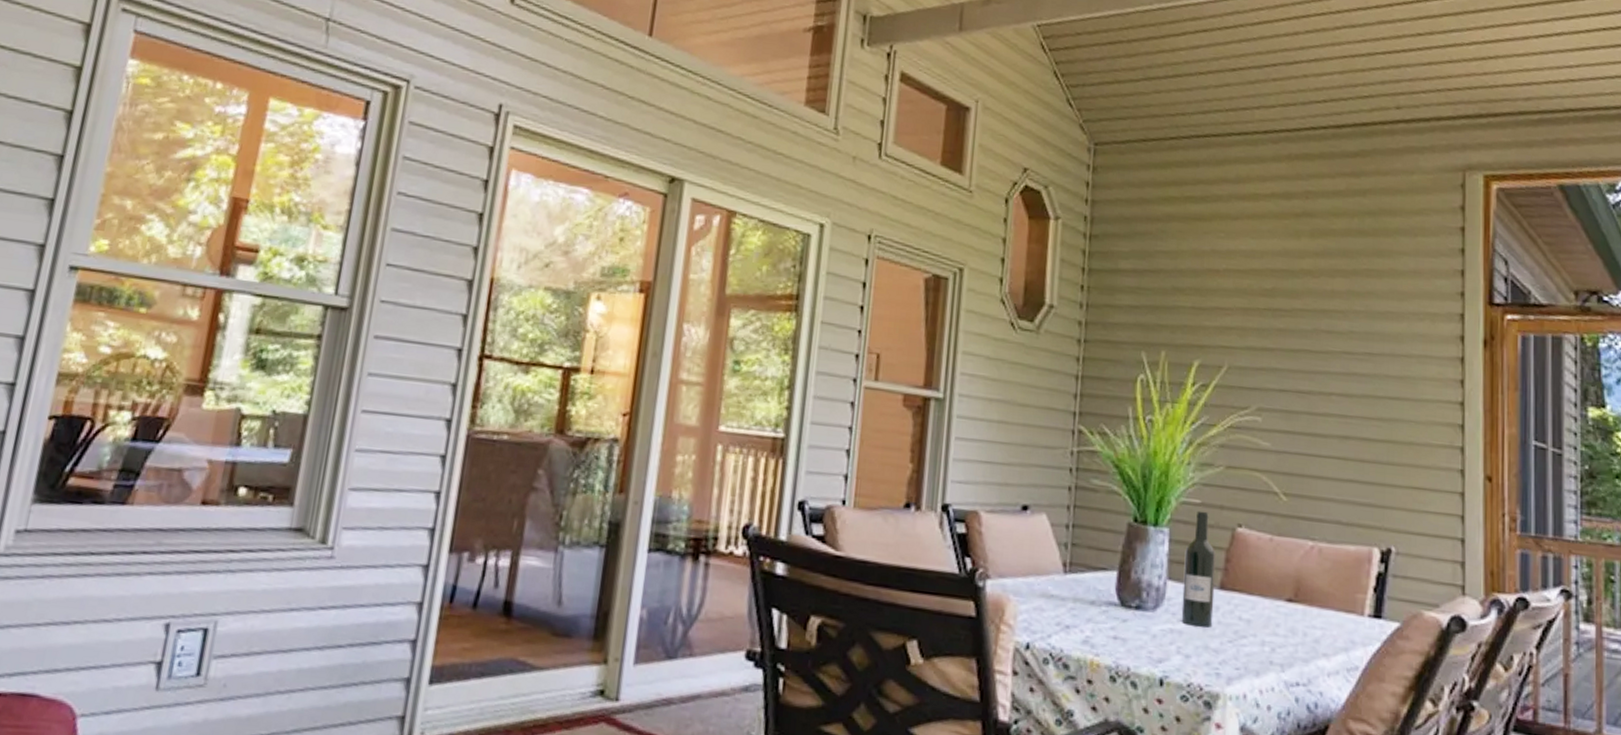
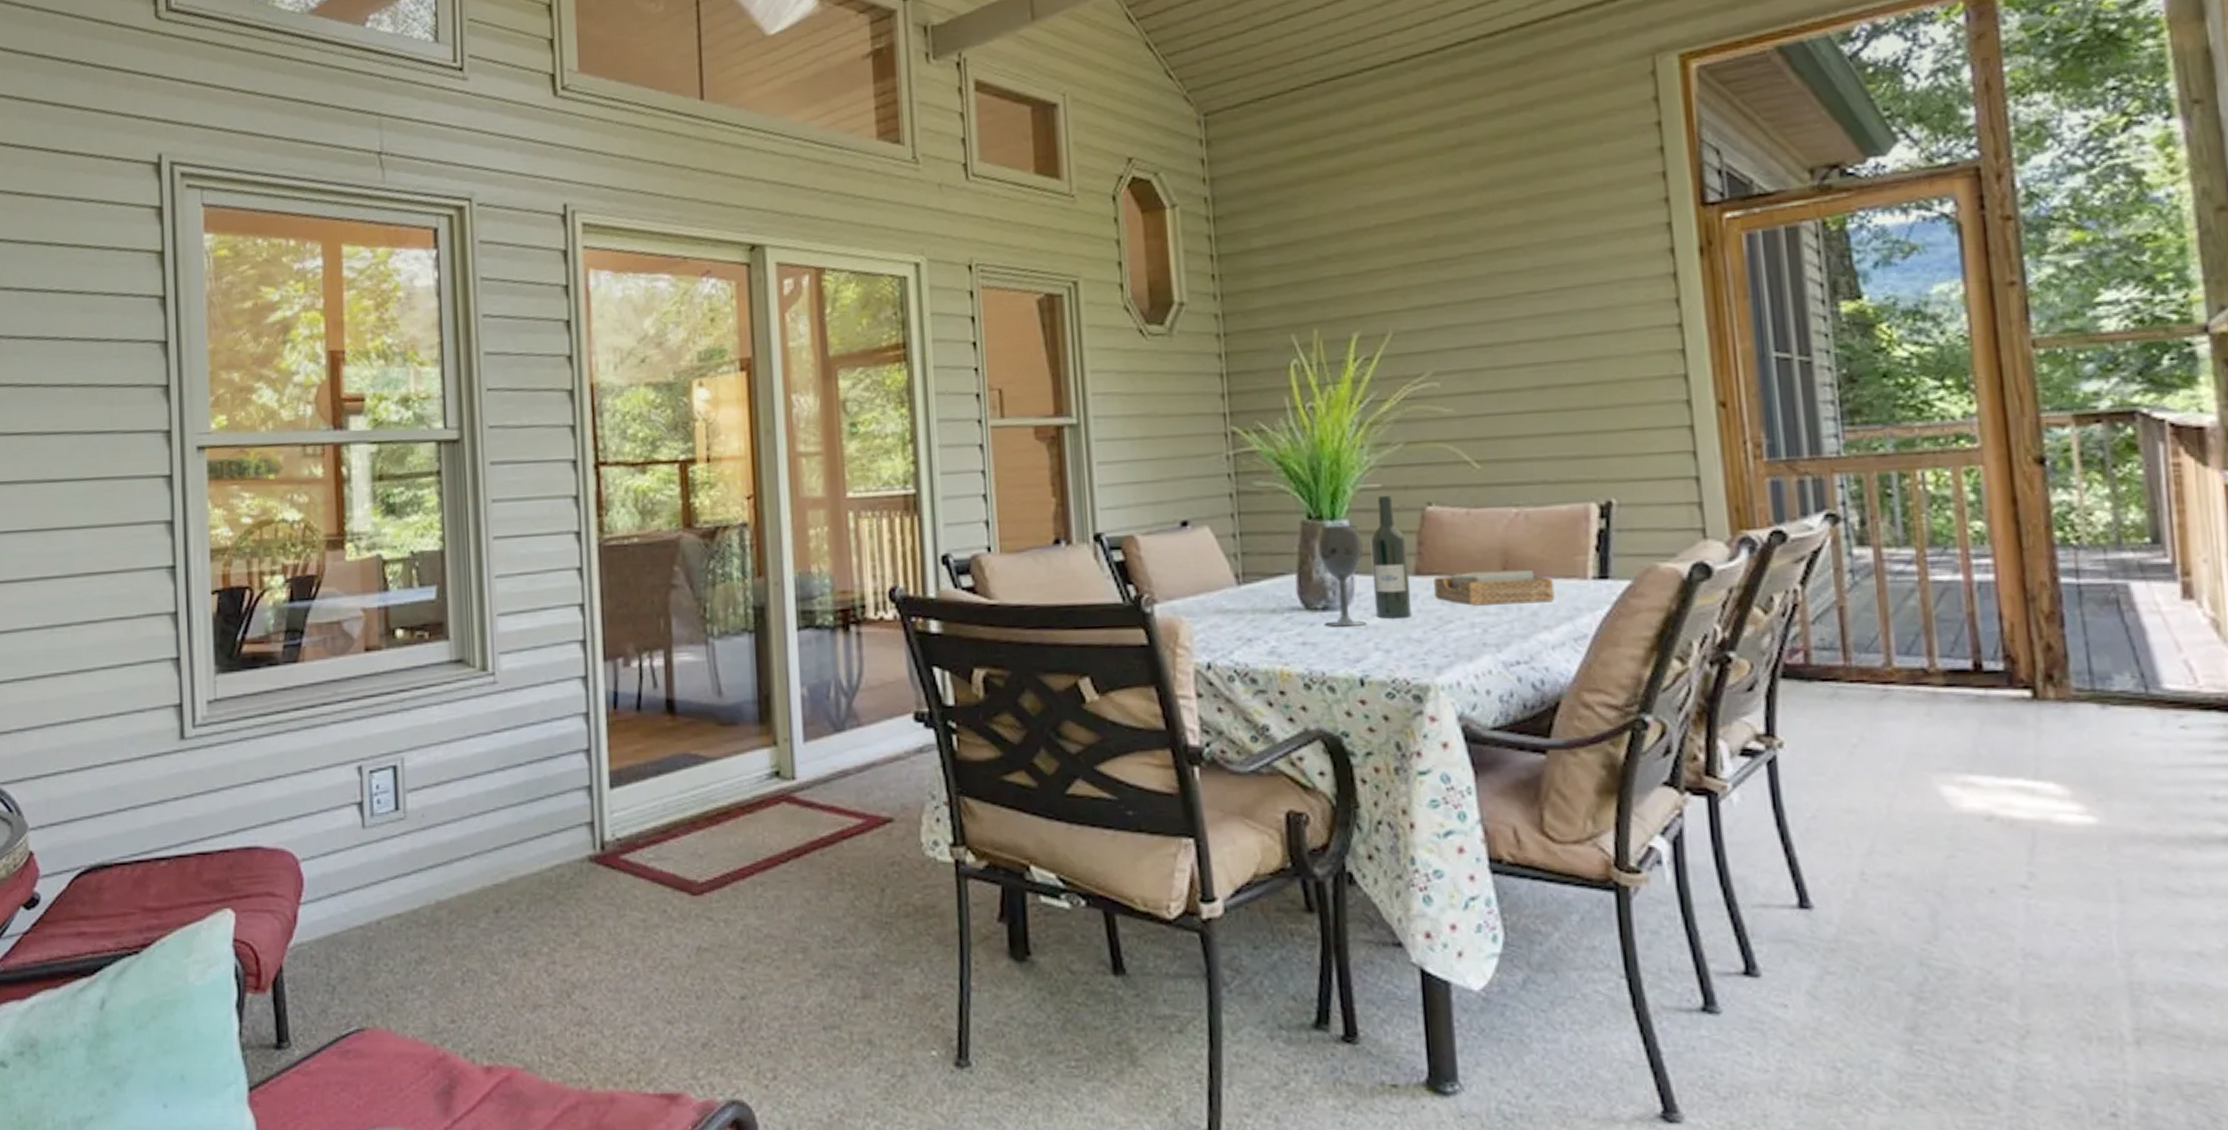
wine glass: none [1136,530,1178,629] -> present [1316,524,1366,627]
napkin holder: none [1234,593,1336,633] -> present [1434,569,1555,607]

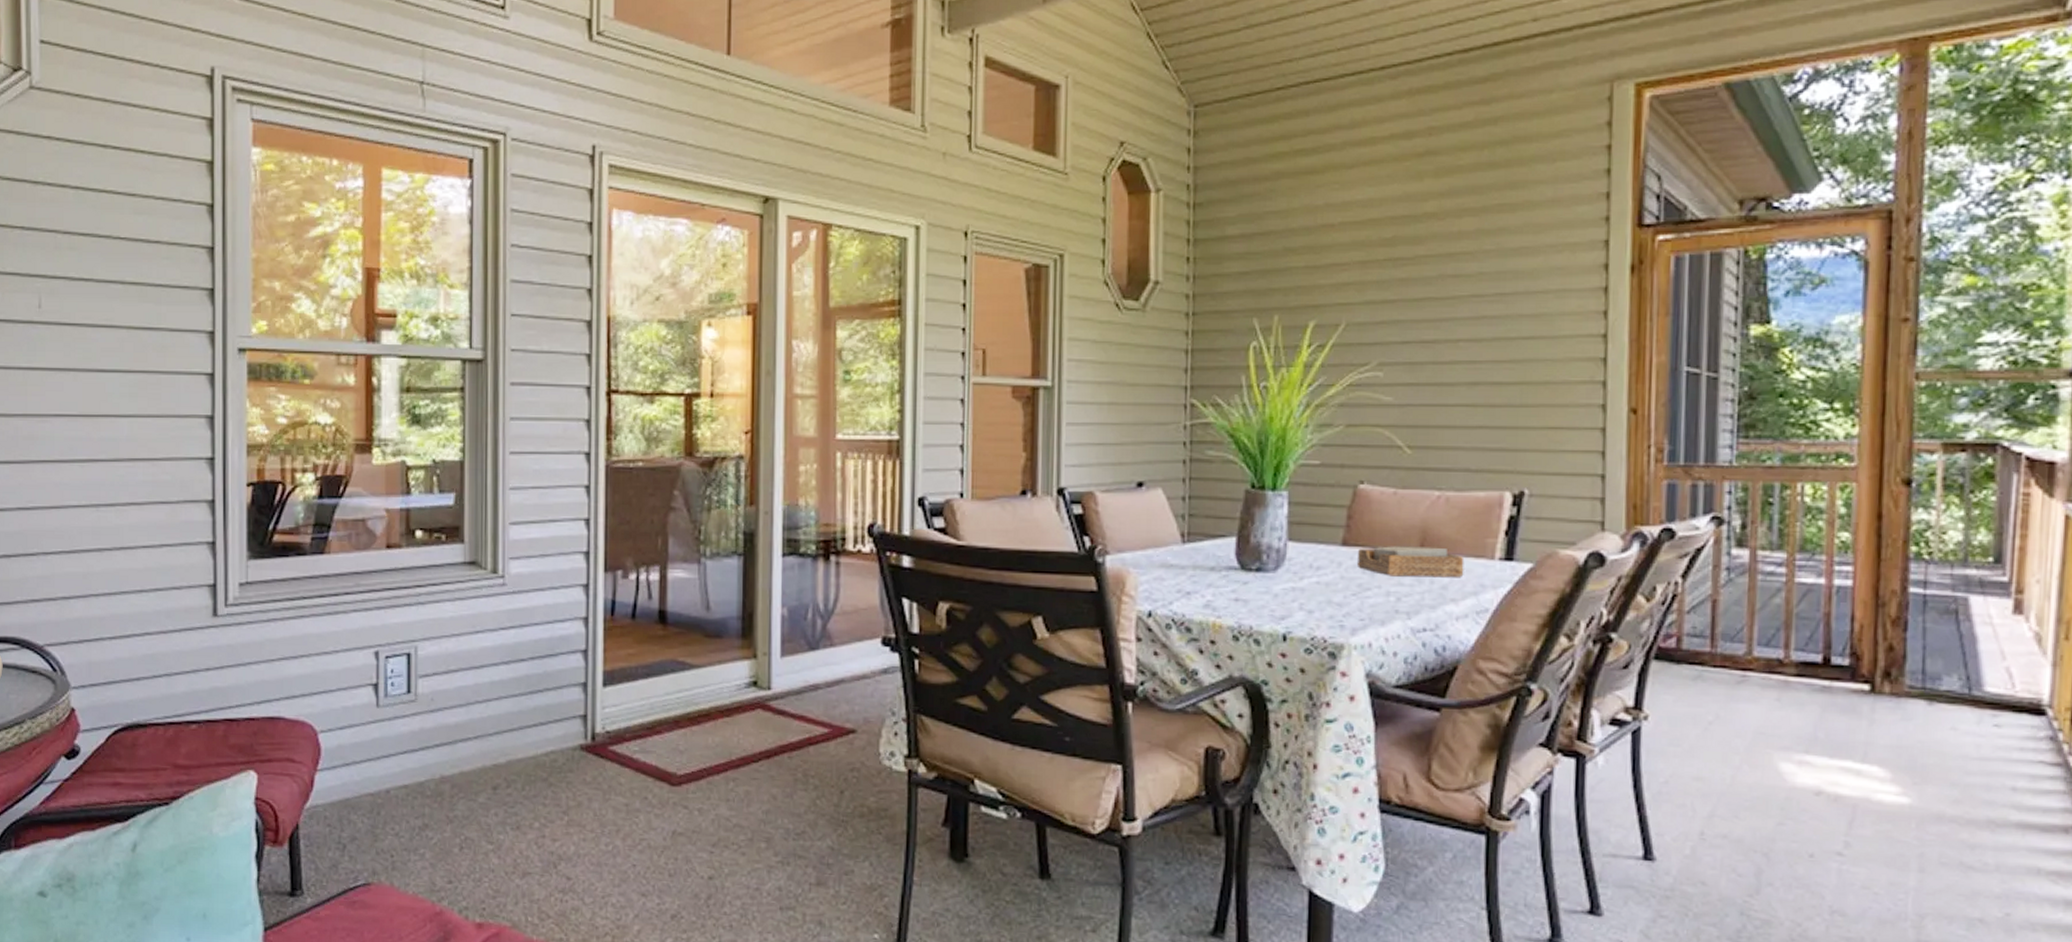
wine glass: present [1316,524,1366,627] -> none [1256,495,1298,588]
wine bottle: present [1370,495,1412,620] -> none [1303,471,1338,584]

